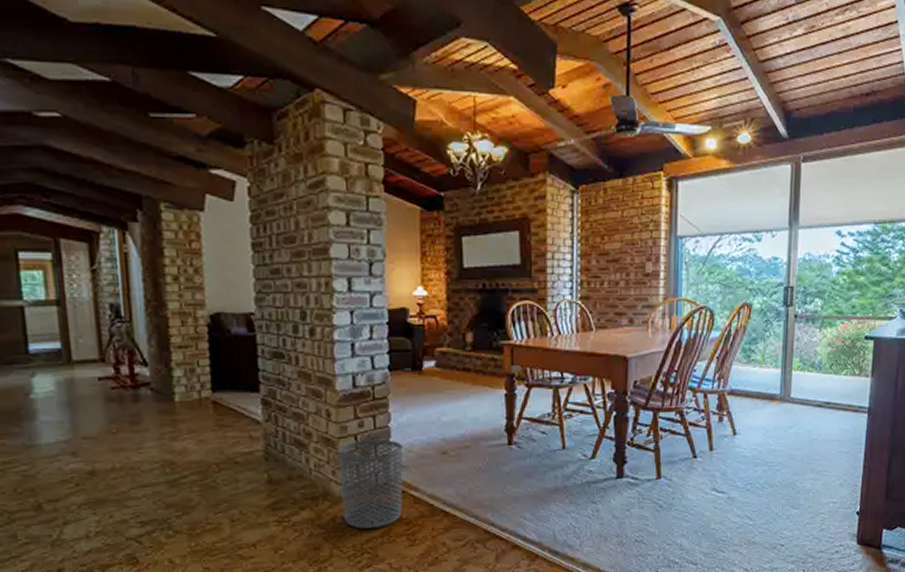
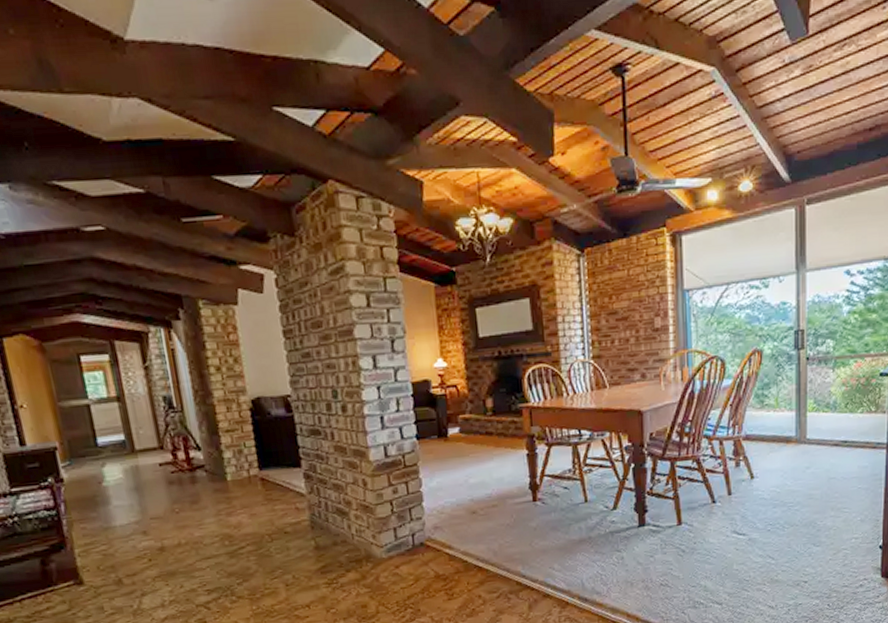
waste bin: present [338,438,404,529] -> none [376,503,439,587]

